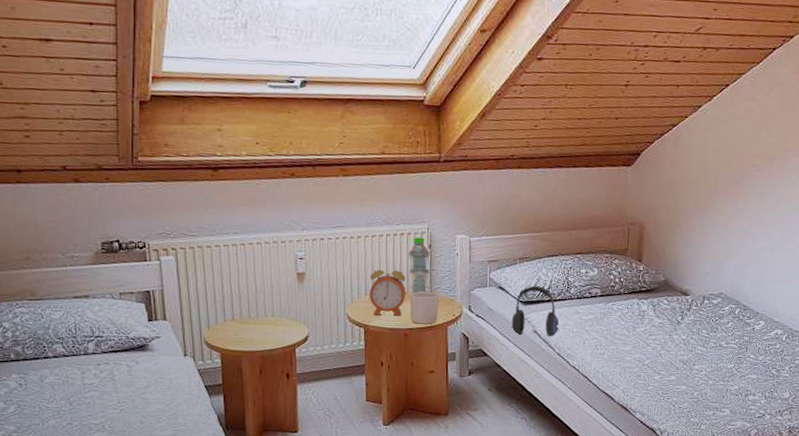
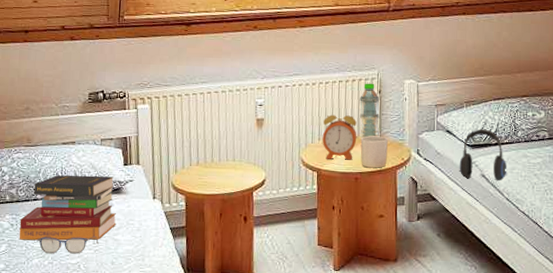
books: none [29,331,144,401] -> present [19,175,116,240]
glasses: none [52,395,124,415] -> present [37,235,99,254]

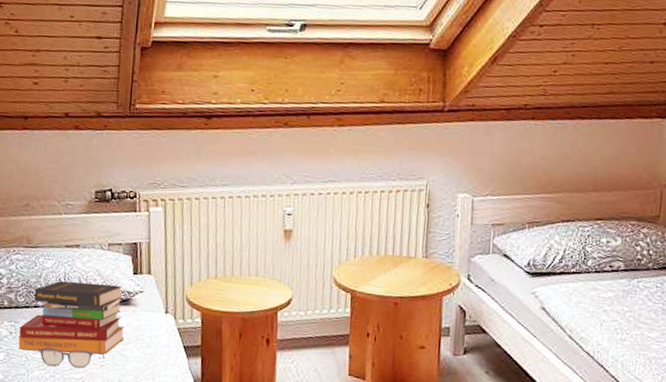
alarm clock: present [322,114,357,160] -> none [358,229,399,283]
water bottle: present [359,83,380,144] -> none [401,195,428,265]
mug: present [360,135,388,168] -> none [402,255,435,294]
headphones: present [459,129,507,182] -> none [515,254,572,316]

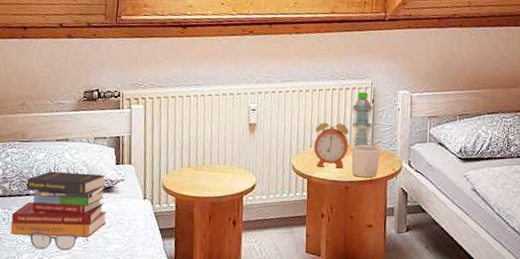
alarm clock: none [358,229,399,283] -> present [313,122,349,169]
water bottle: none [401,195,428,265] -> present [351,92,373,153]
mug: none [402,255,435,294] -> present [351,144,380,178]

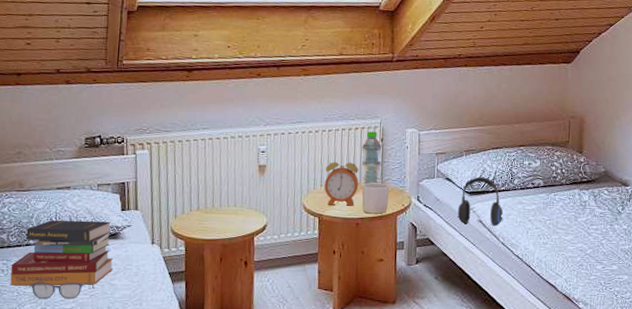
headphones: none [450,142,499,196] -> present [457,176,503,227]

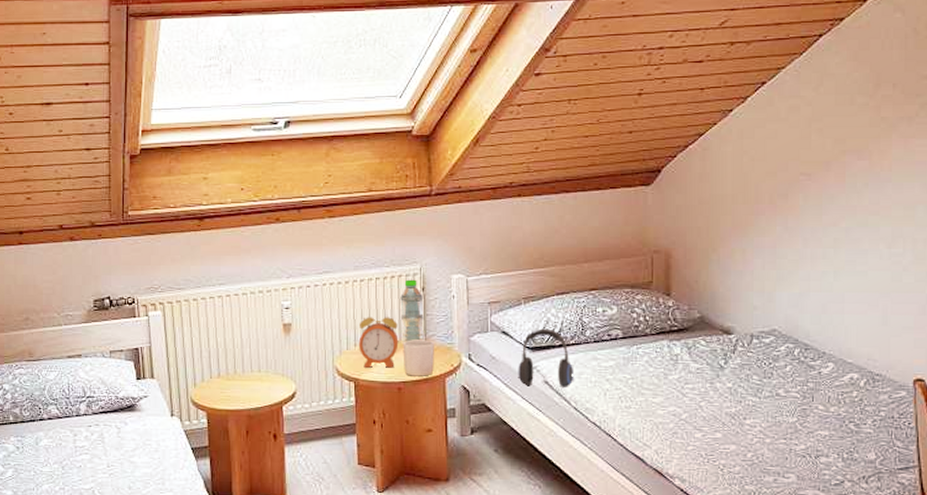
books: present [10,220,113,286] -> none [26,391,132,464]
glasses: present [30,281,95,299] -> none [46,459,113,479]

